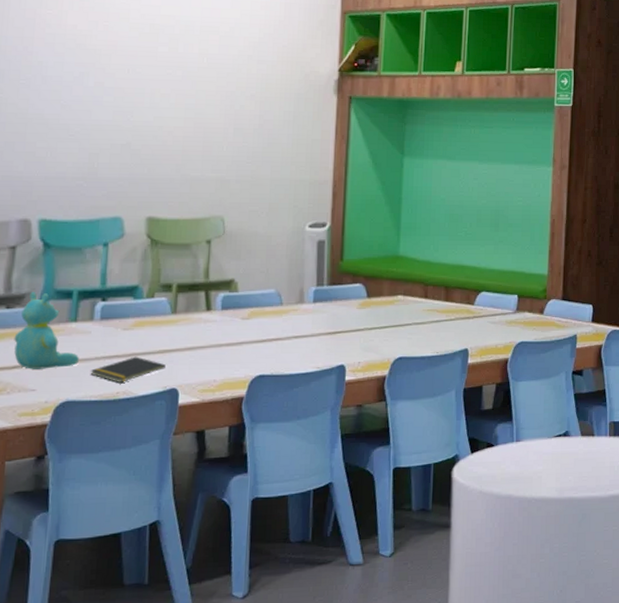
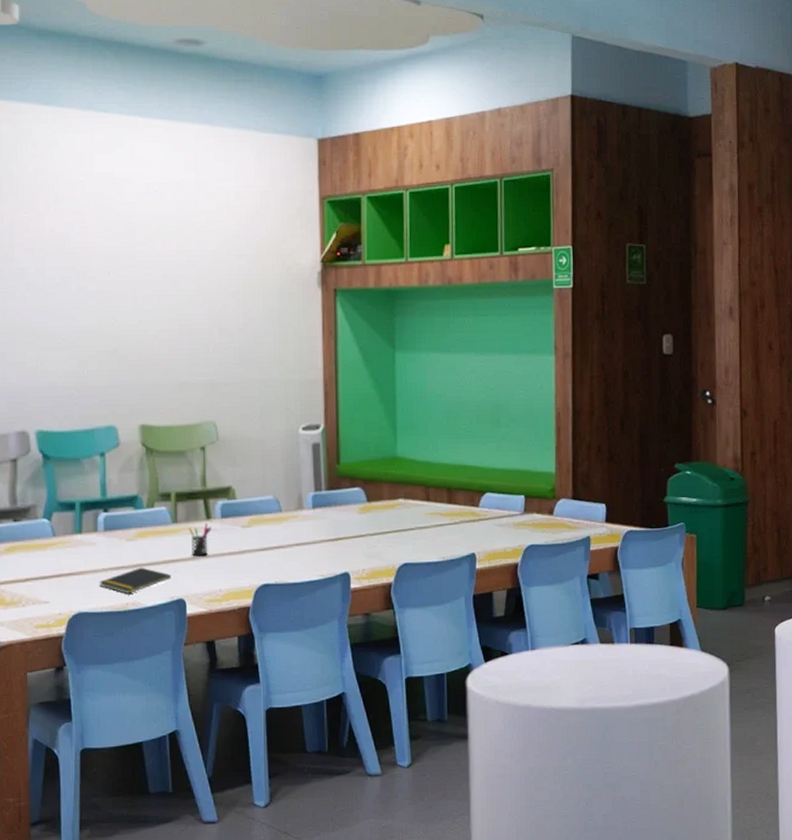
teddy bear: present [14,291,79,369] -> none [24,503,87,582]
pen holder: none [186,314,211,347] -> present [188,523,212,557]

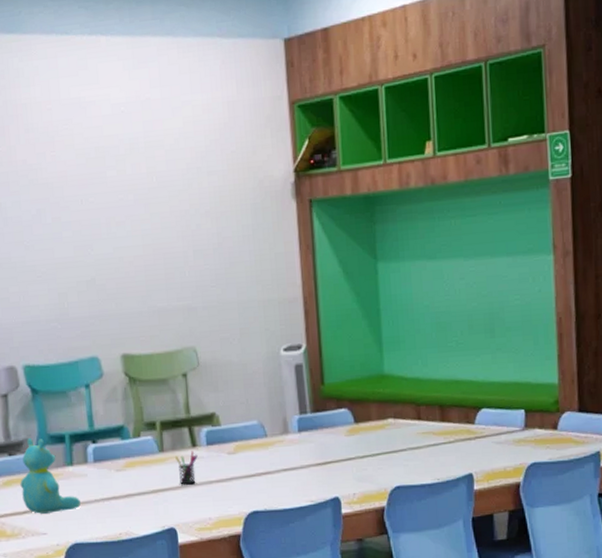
teddy bear: none [24,503,87,582] -> present [20,437,81,514]
notepad: present [99,567,171,594] -> none [92,497,161,524]

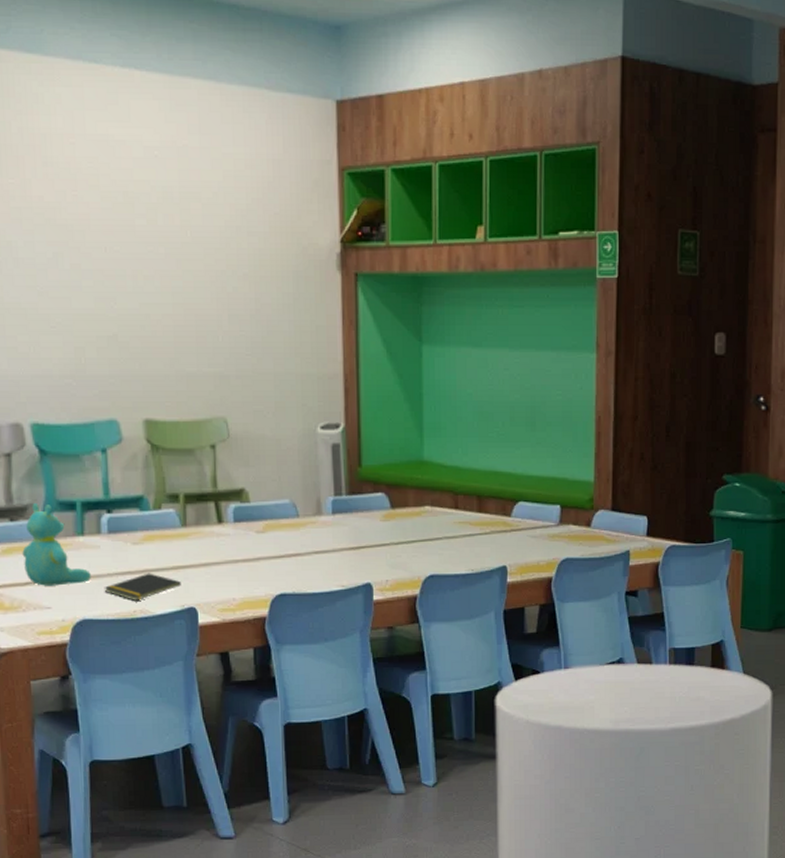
notepad: none [92,497,161,524] -> present [104,573,181,601]
pen holder: present [174,451,198,485] -> none [198,527,224,563]

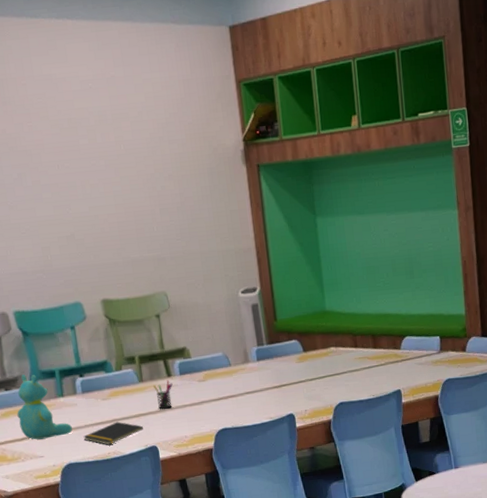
pen holder: none [198,527,224,563] -> present [152,380,173,410]

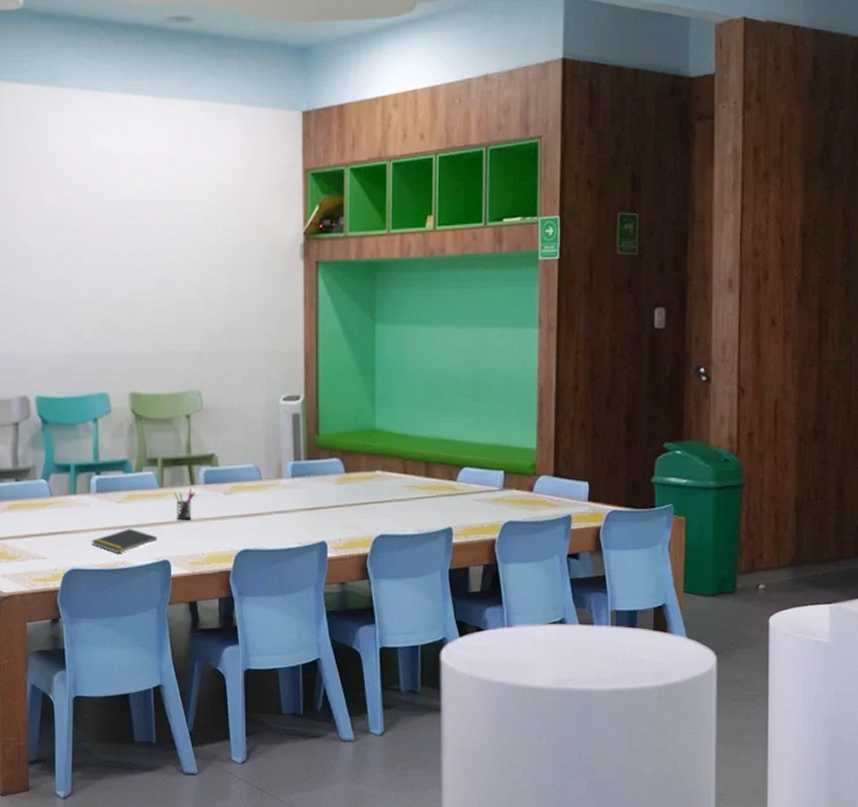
teddy bear: present [17,374,72,440] -> none [24,465,80,539]

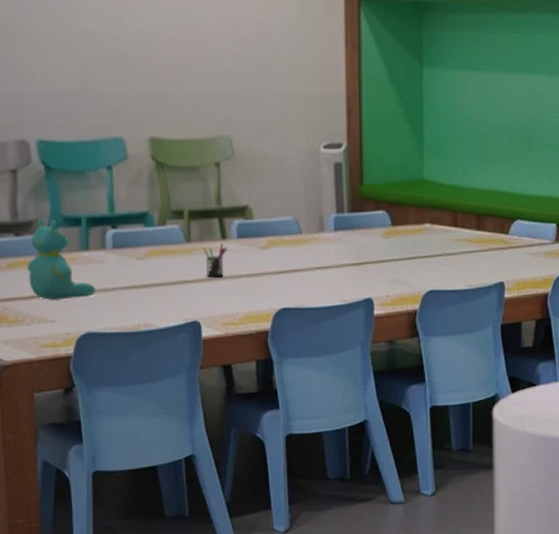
teddy bear: none [24,465,80,539] -> present [27,217,95,300]
notepad: present [91,528,157,553] -> none [108,287,185,314]

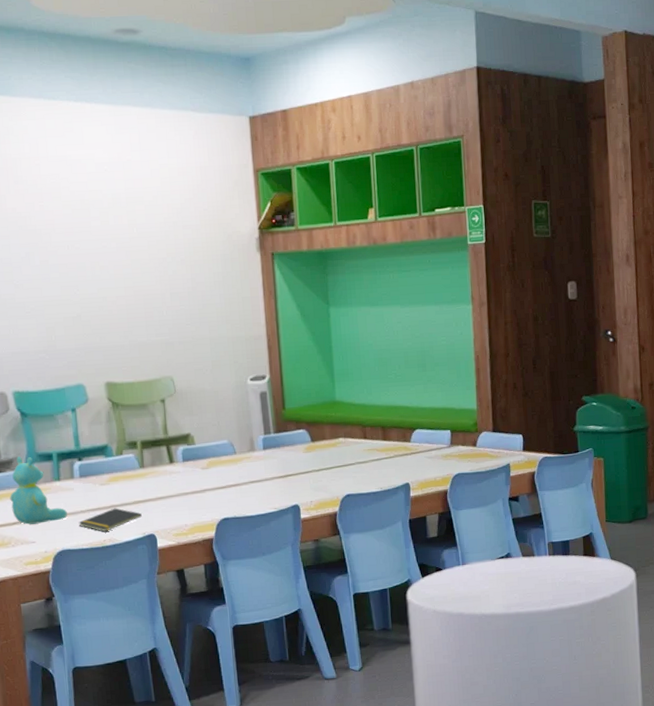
notepad: none [108,287,185,314] -> present [78,508,142,532]
pen holder: present [202,243,227,278] -> none [154,466,175,497]

